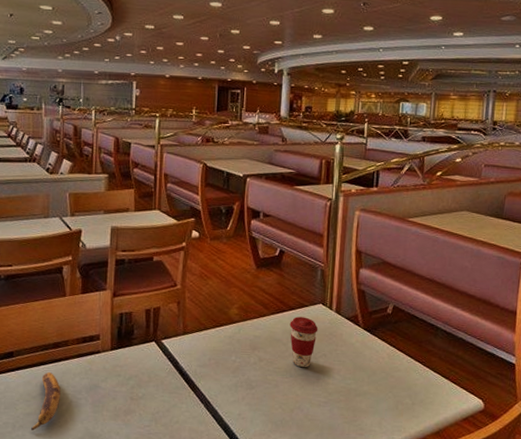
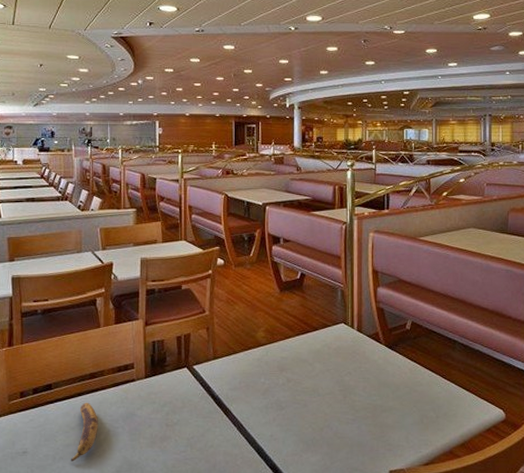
coffee cup: present [289,317,318,368] -> none [314,337,342,387]

